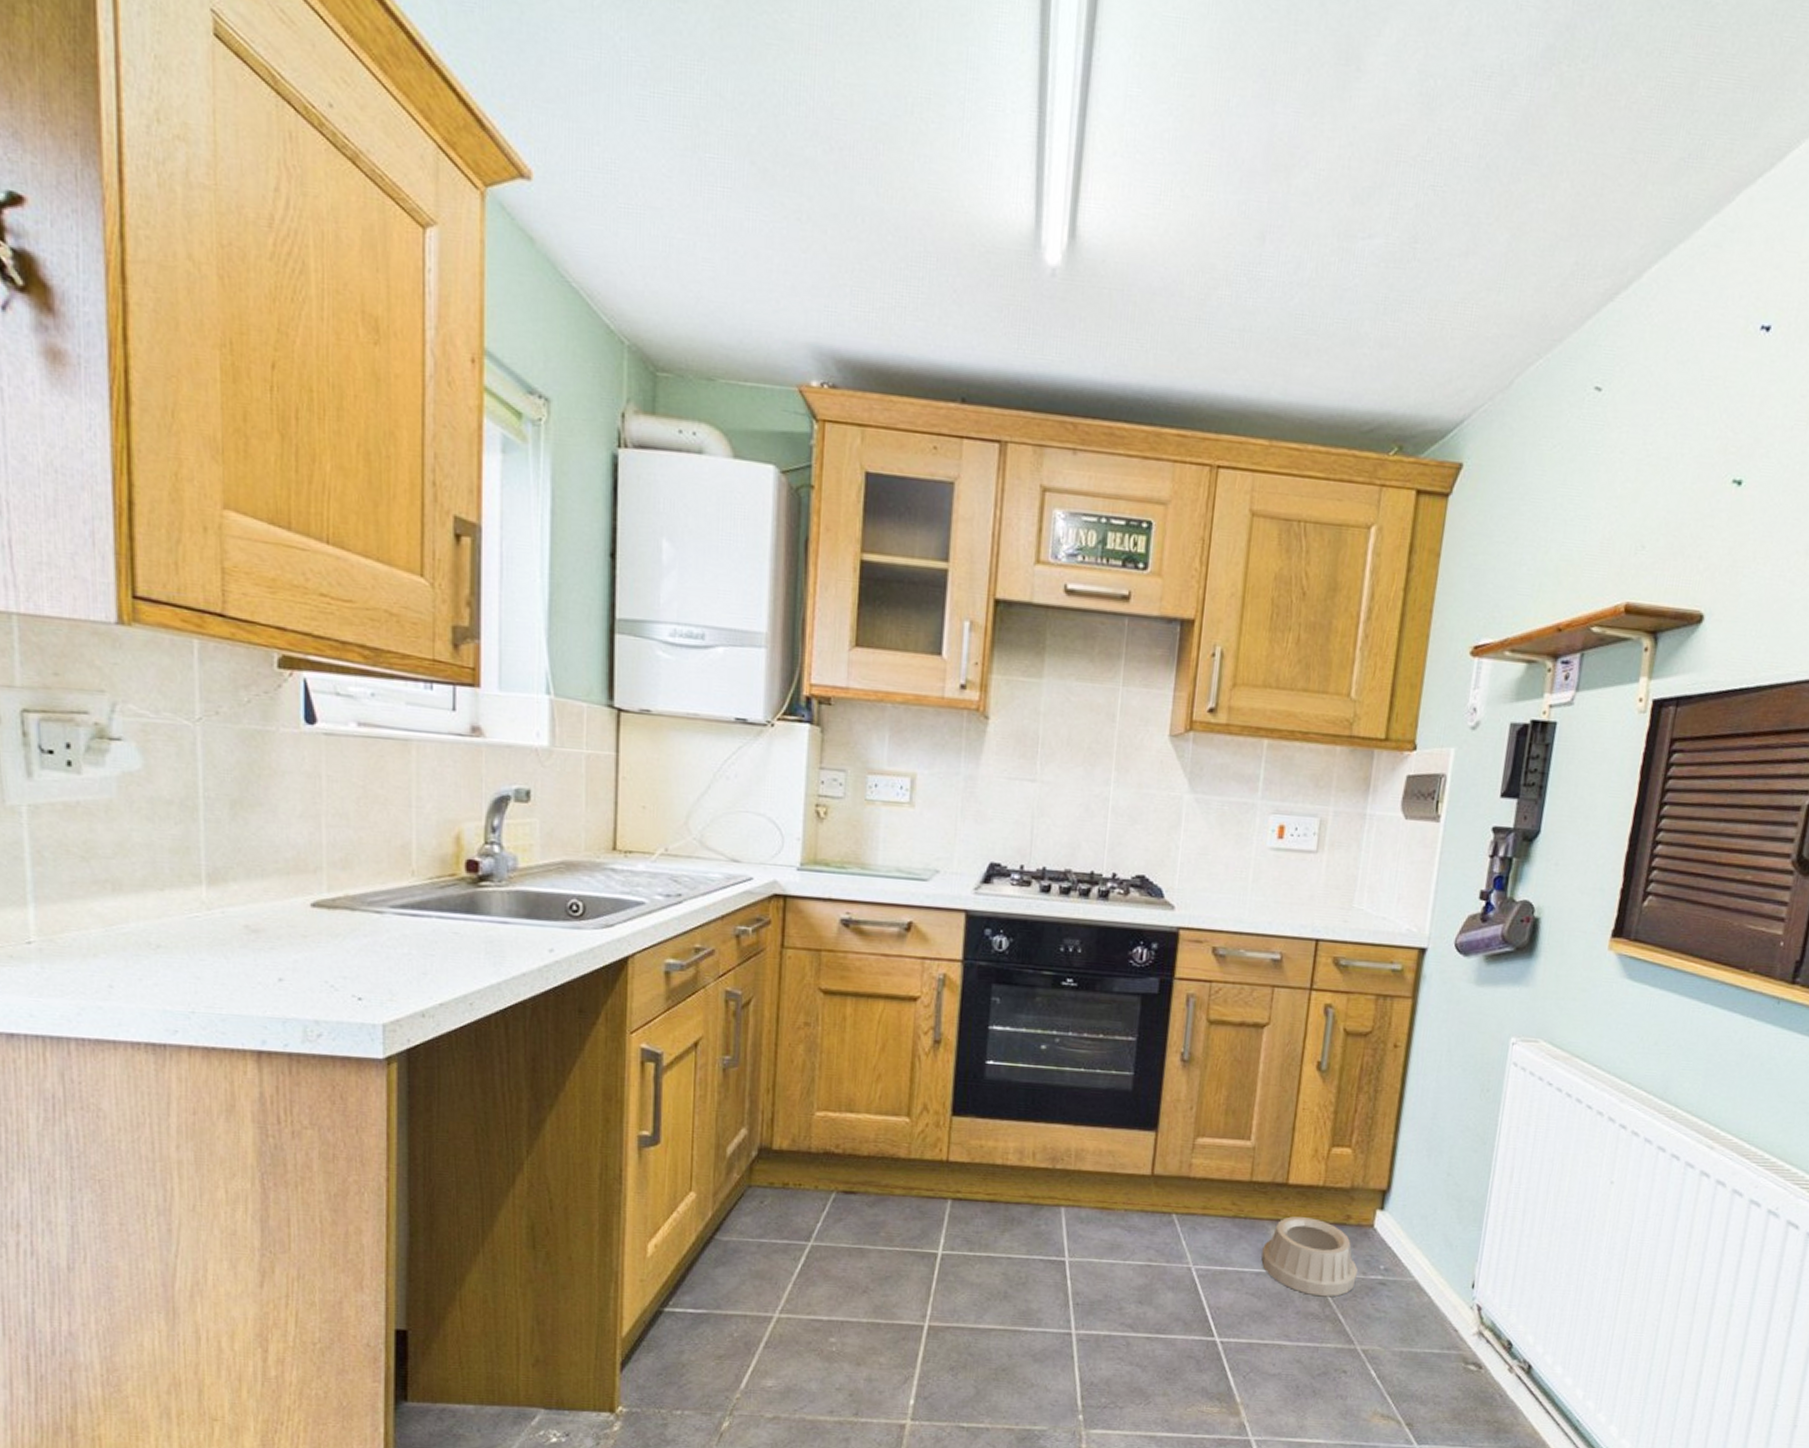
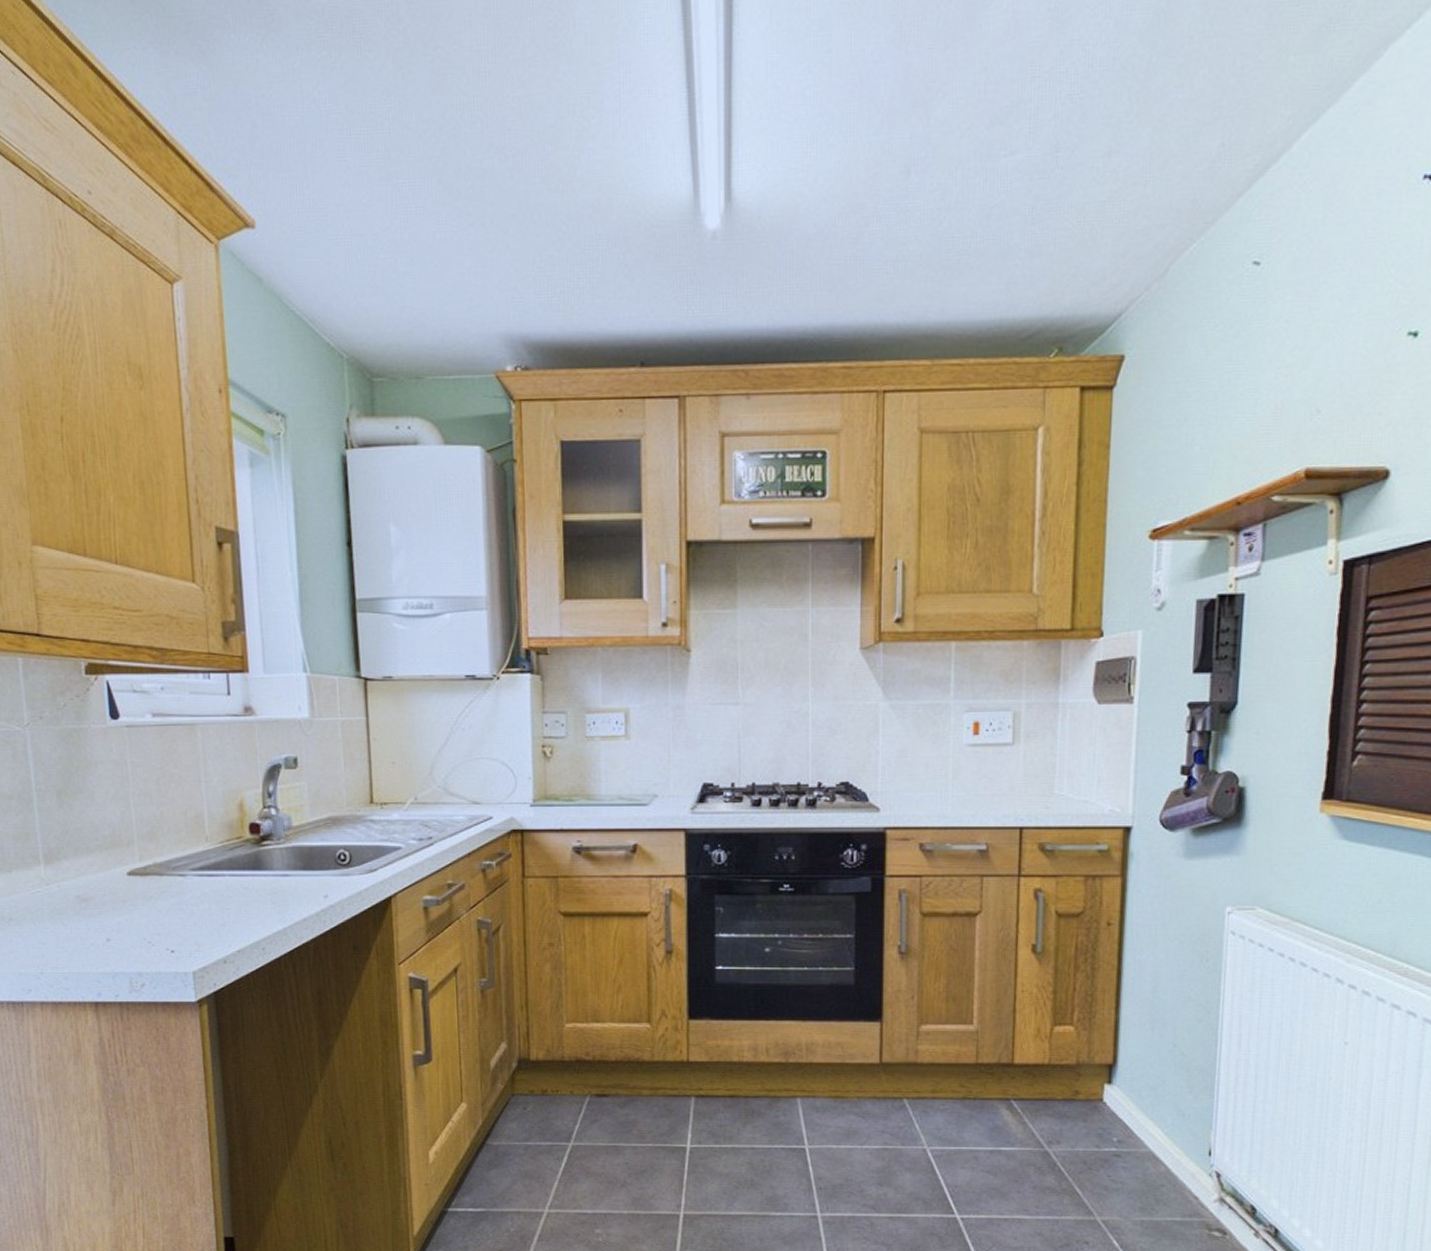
pet bowl: present [1261,1216,1358,1297] -> none [994,1095,1090,1171]

